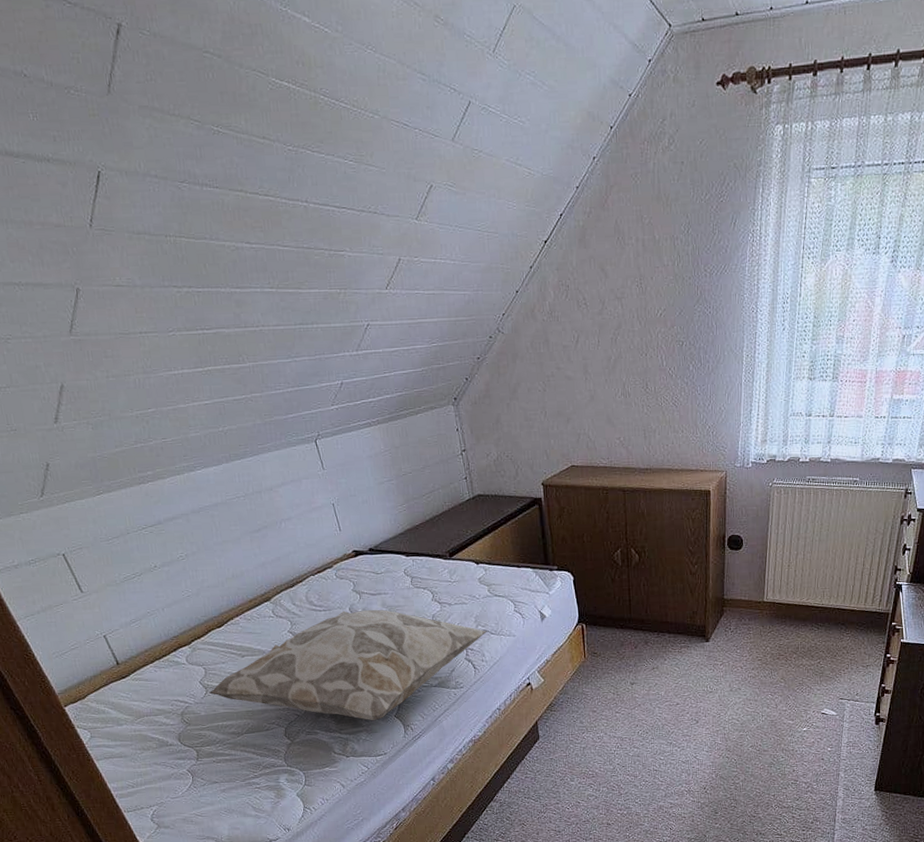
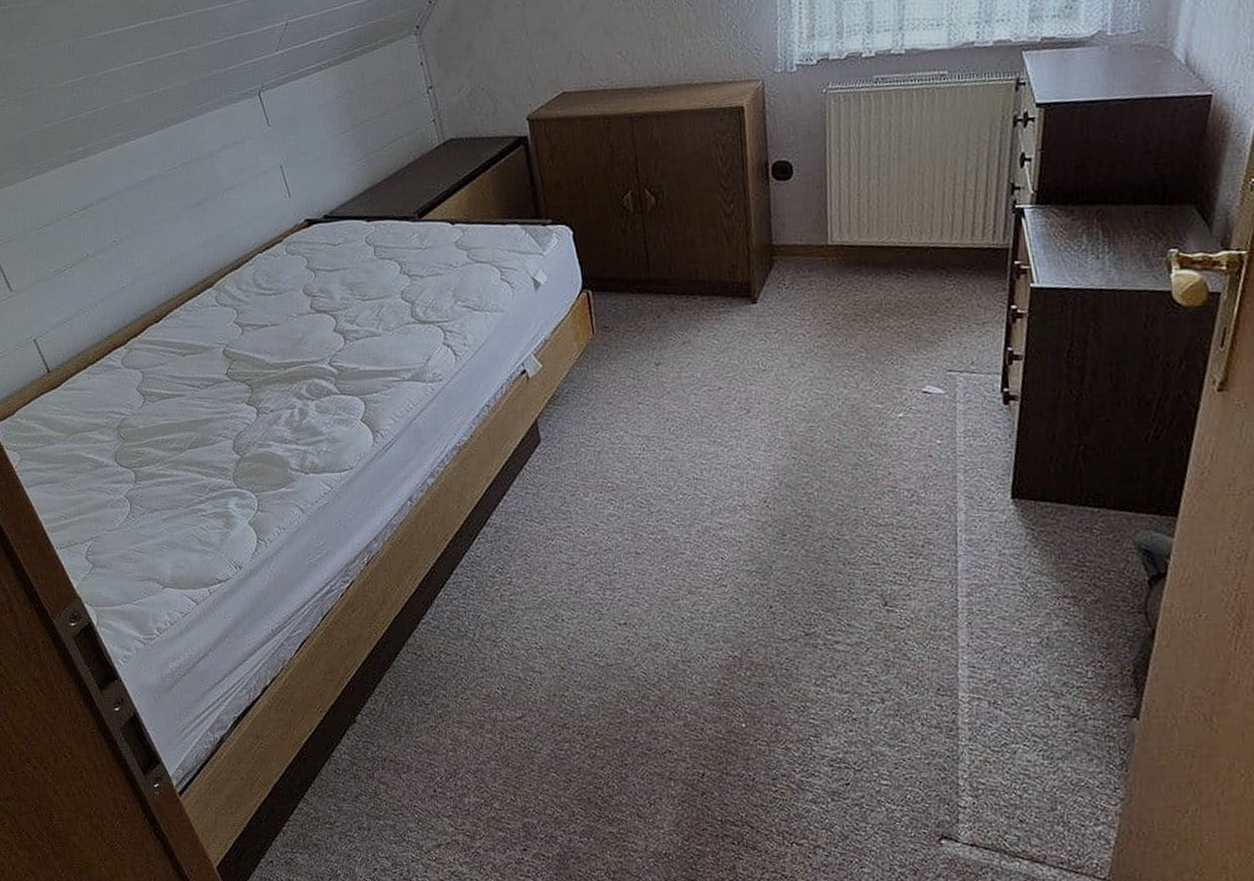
decorative pillow: present [209,610,487,721] -> none [147,288,468,428]

